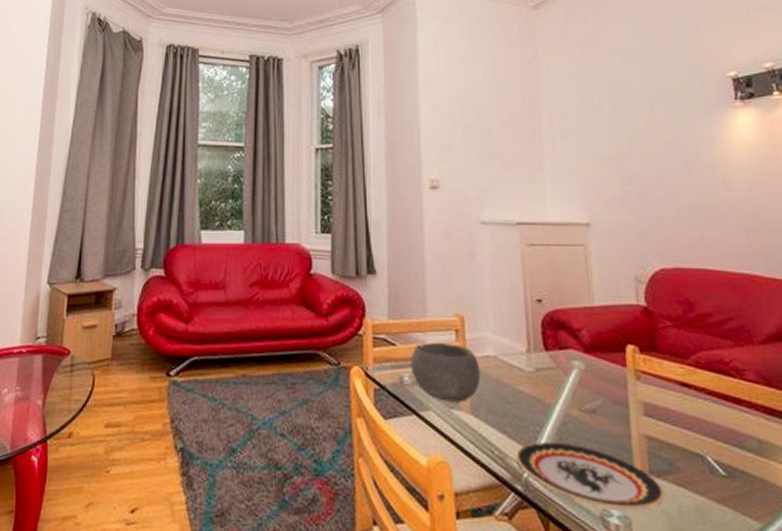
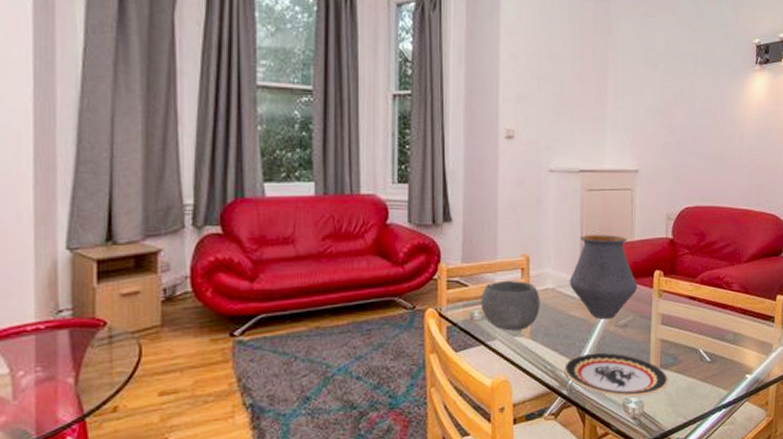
vase: none [514,296,606,401] -> present [569,235,638,320]

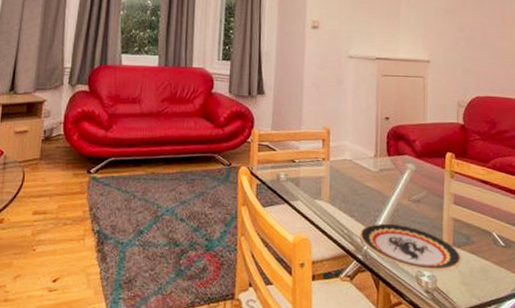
bowl: present [480,280,540,331] -> none [286,148,339,194]
vase: present [569,235,638,320] -> none [365,115,431,194]

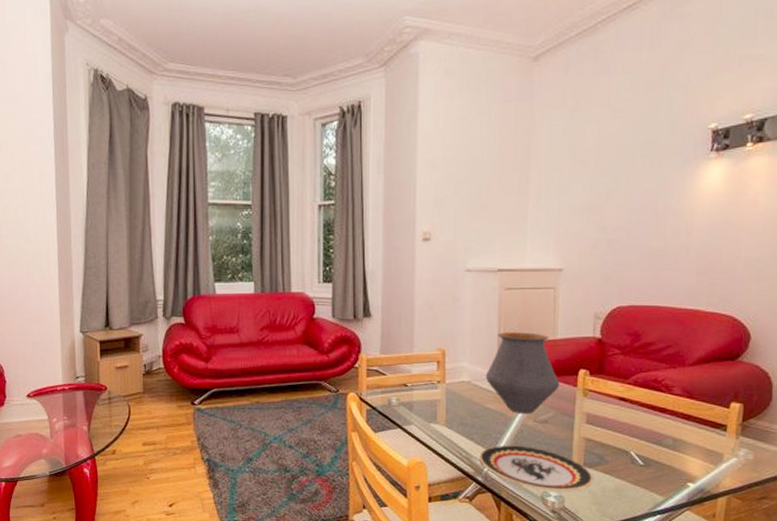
vase: none [365,115,431,194] -> present [485,332,560,414]

